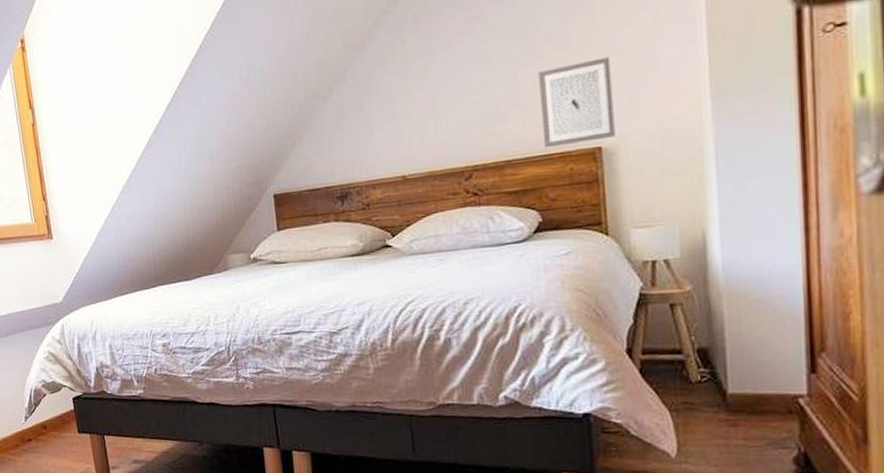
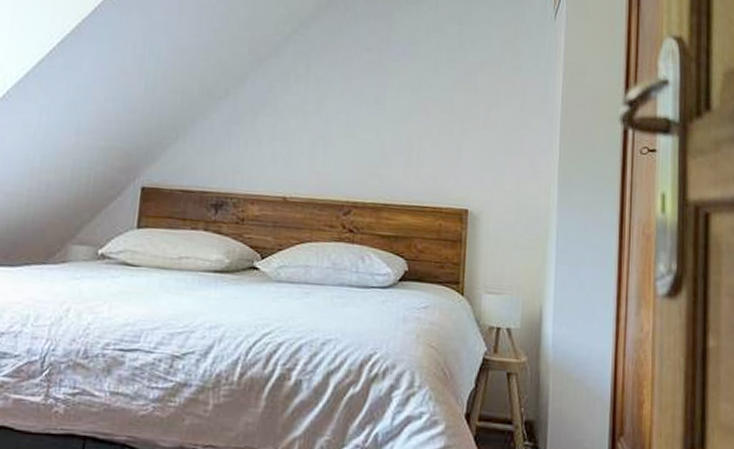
wall art: present [538,57,615,148] -> none [419,127,485,203]

